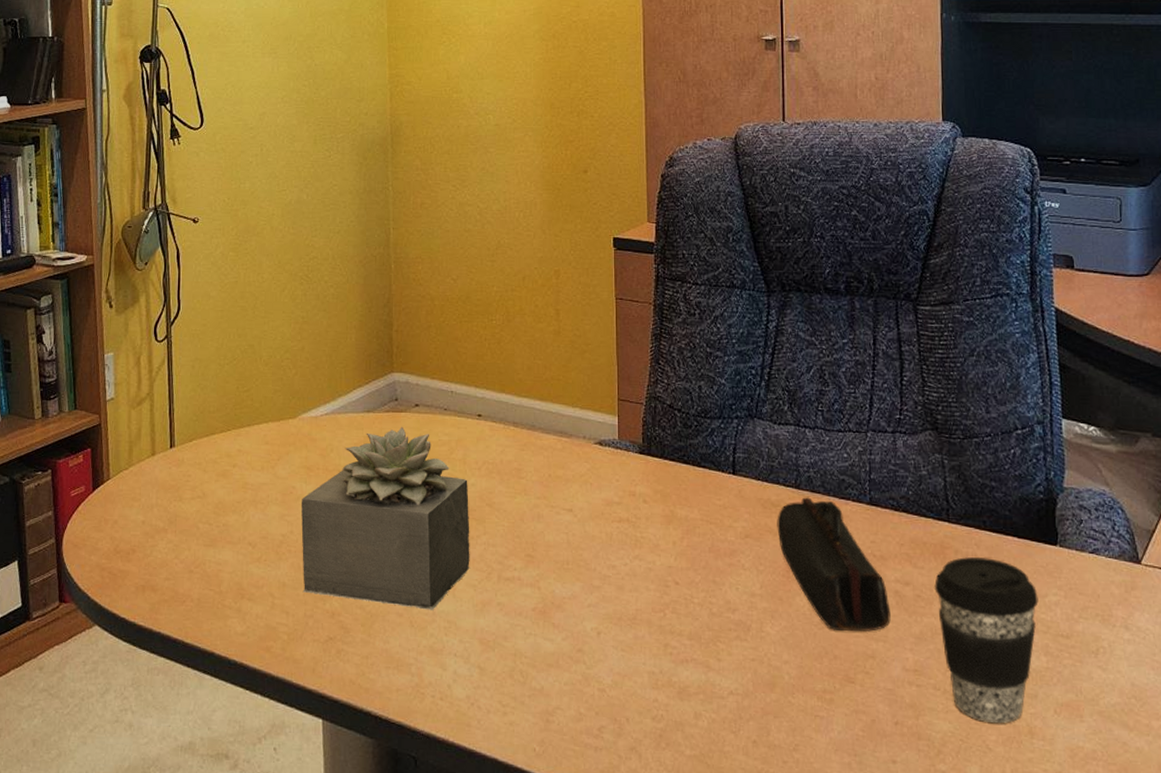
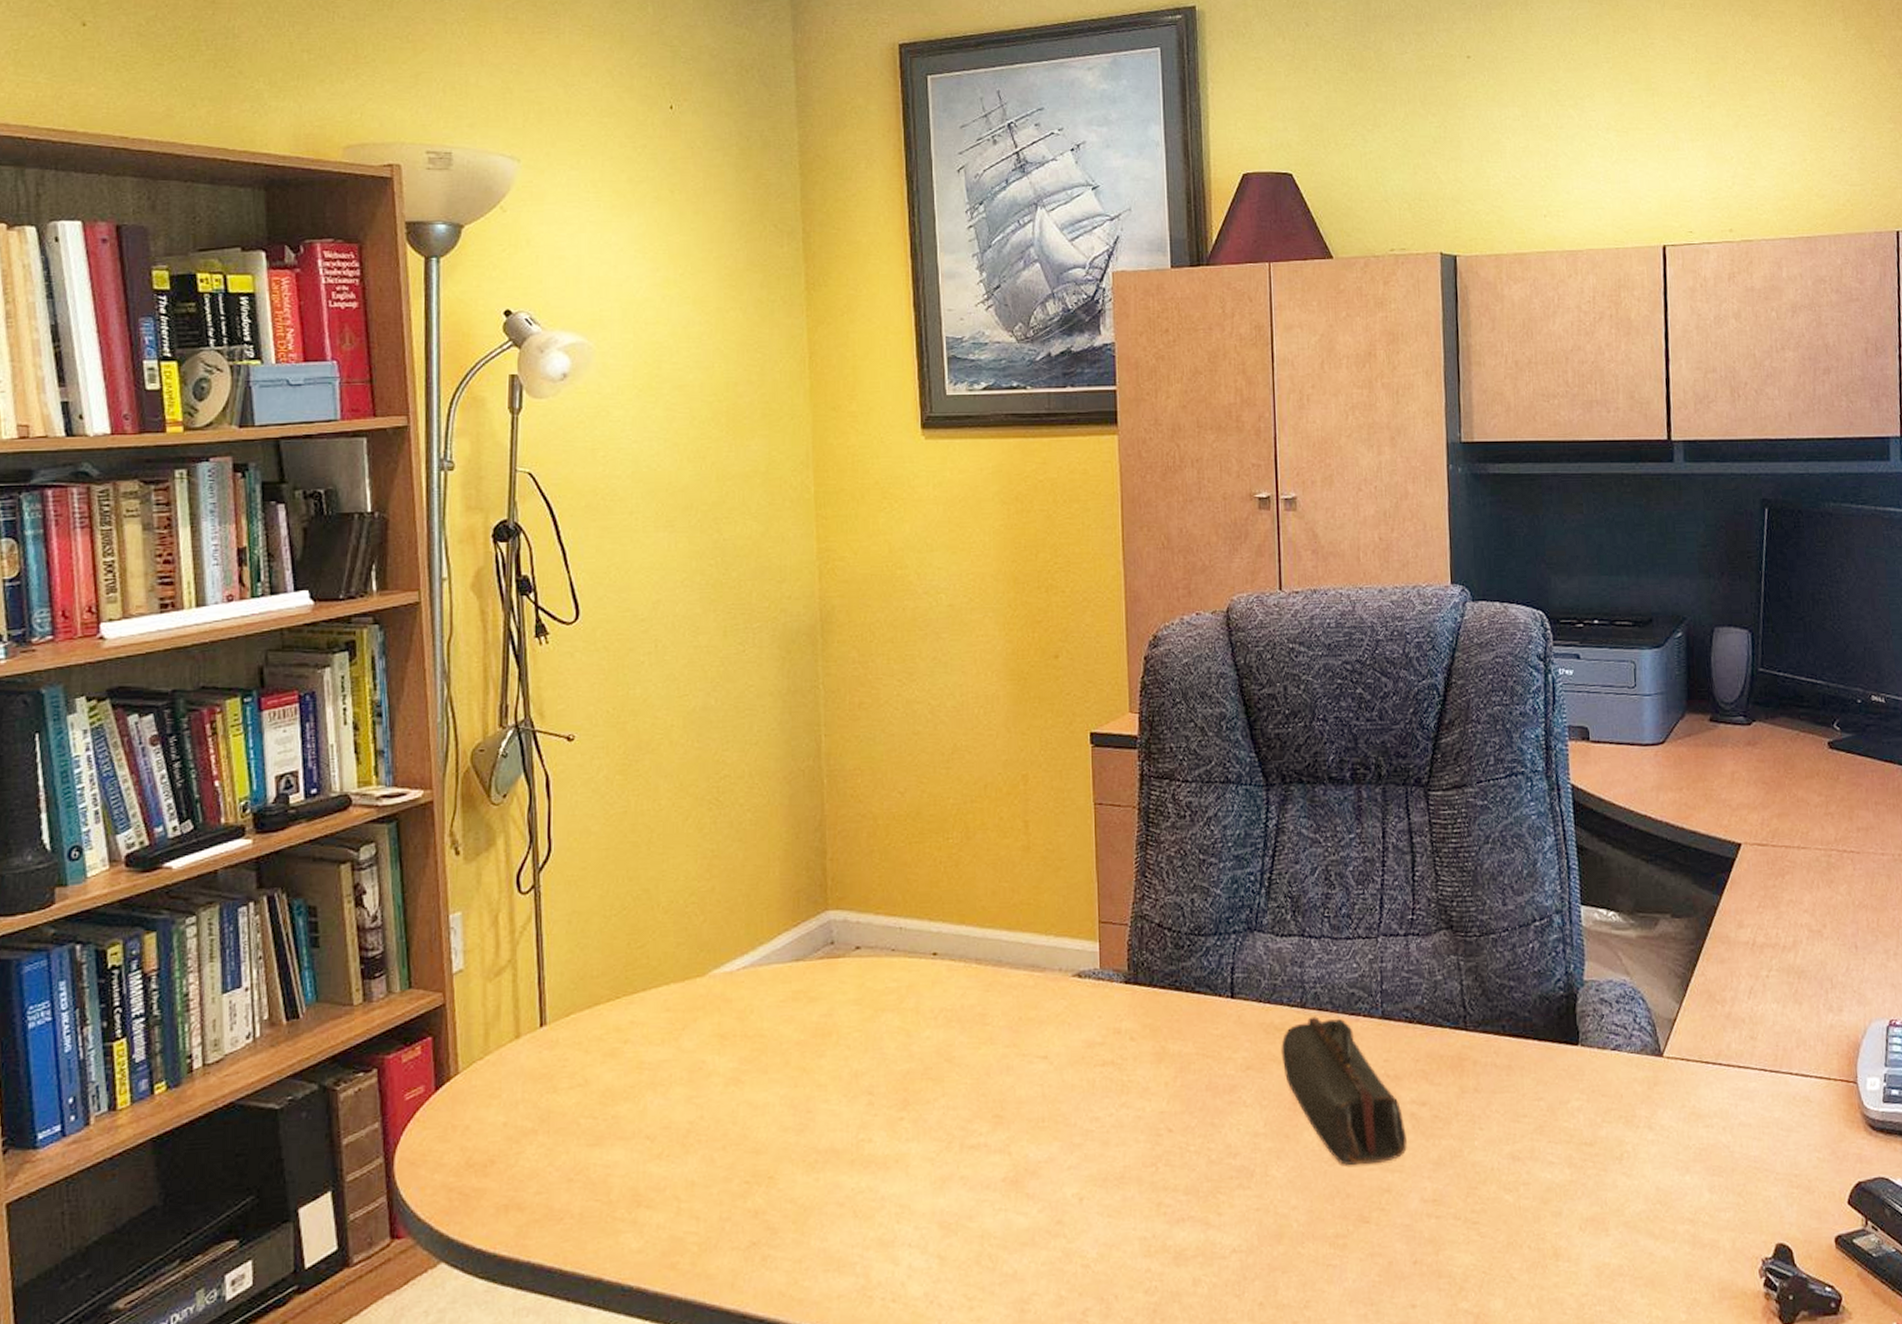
succulent plant: present [301,426,470,610] -> none [714,974,926,1195]
coffee cup: present [934,557,1039,724] -> none [1452,1066,1561,1249]

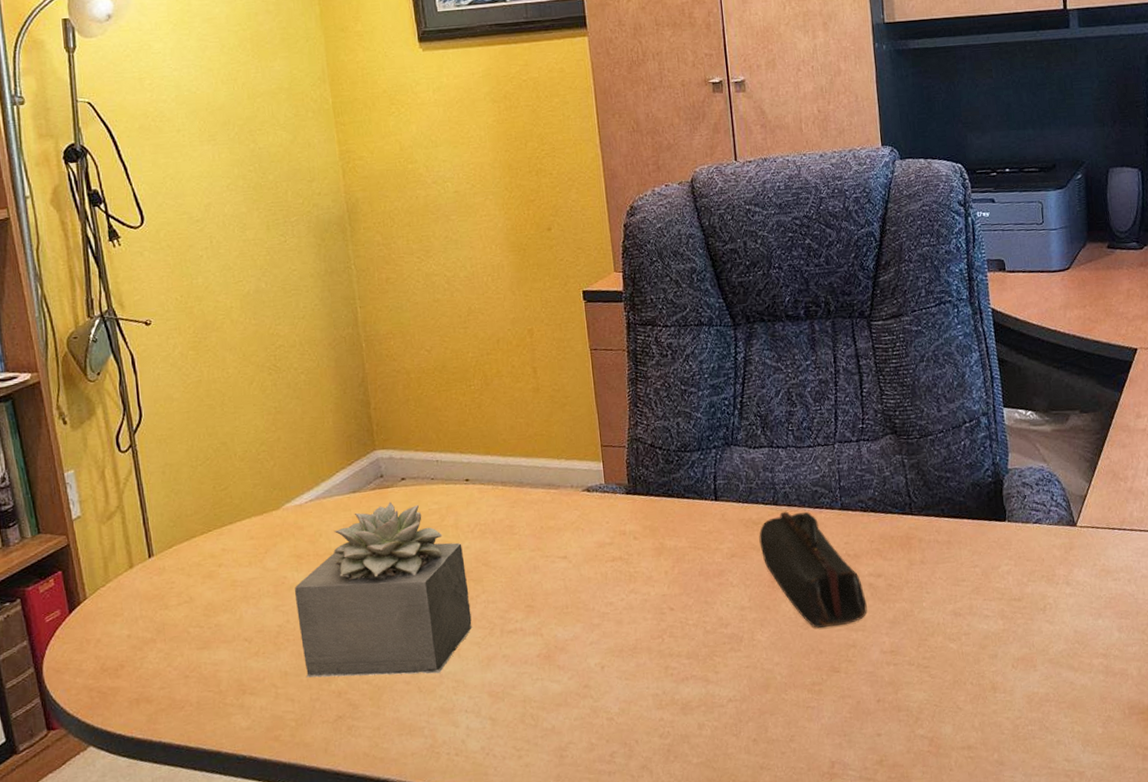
succulent plant: none [714,974,926,1195] -> present [295,501,472,678]

